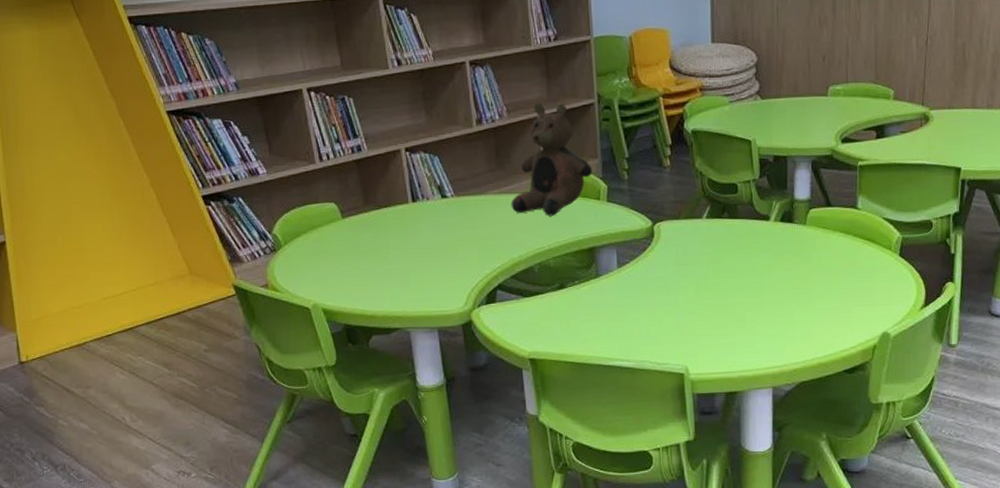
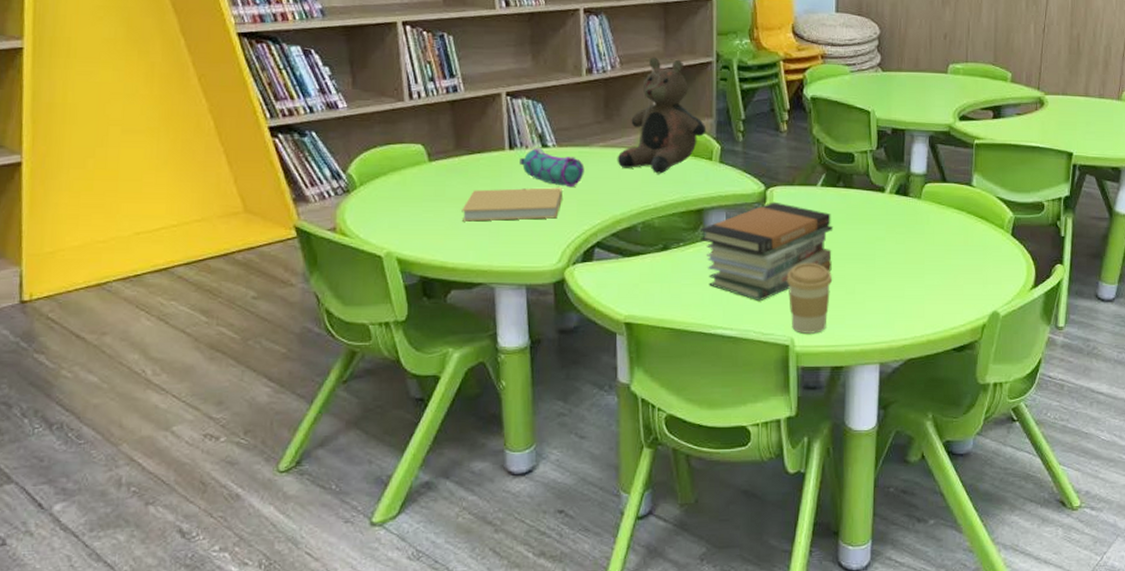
book: none [375,235,464,272] -> present [461,187,562,222]
pencil case: none [422,198,482,235] -> present [520,147,585,188]
book stack: none [594,236,721,333] -> present [701,201,834,302]
coffee cup: none [677,293,723,362] -> present [786,262,833,334]

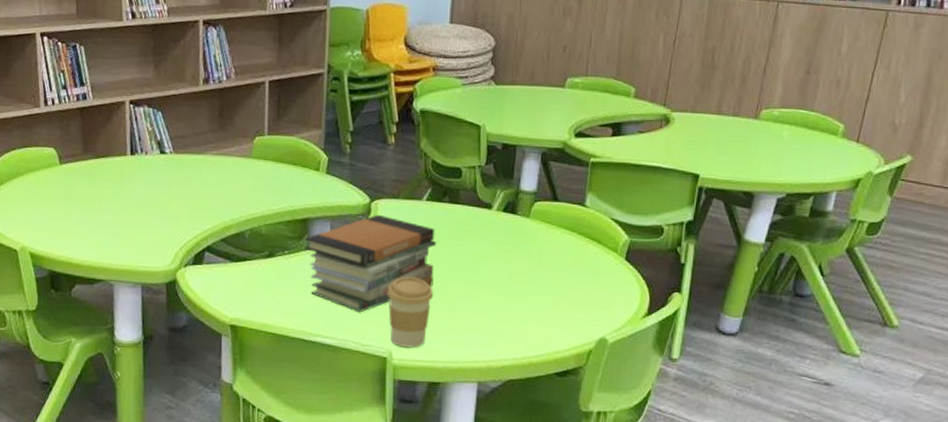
book: present [461,187,562,222] -> none [87,192,177,222]
pencil case: present [520,147,585,188] -> none [139,153,198,193]
teddy bear: present [617,57,707,174] -> none [228,68,315,183]

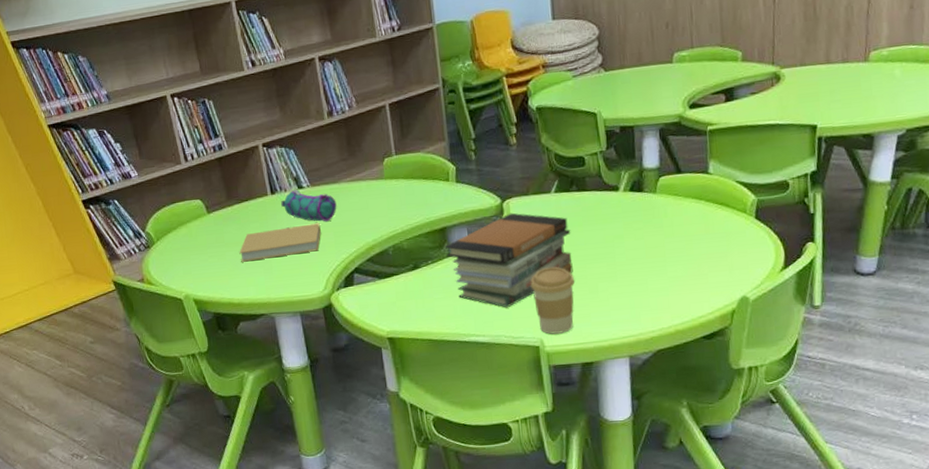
book: none [87,192,177,222] -> present [239,223,321,262]
pencil case: none [139,153,198,193] -> present [281,189,337,222]

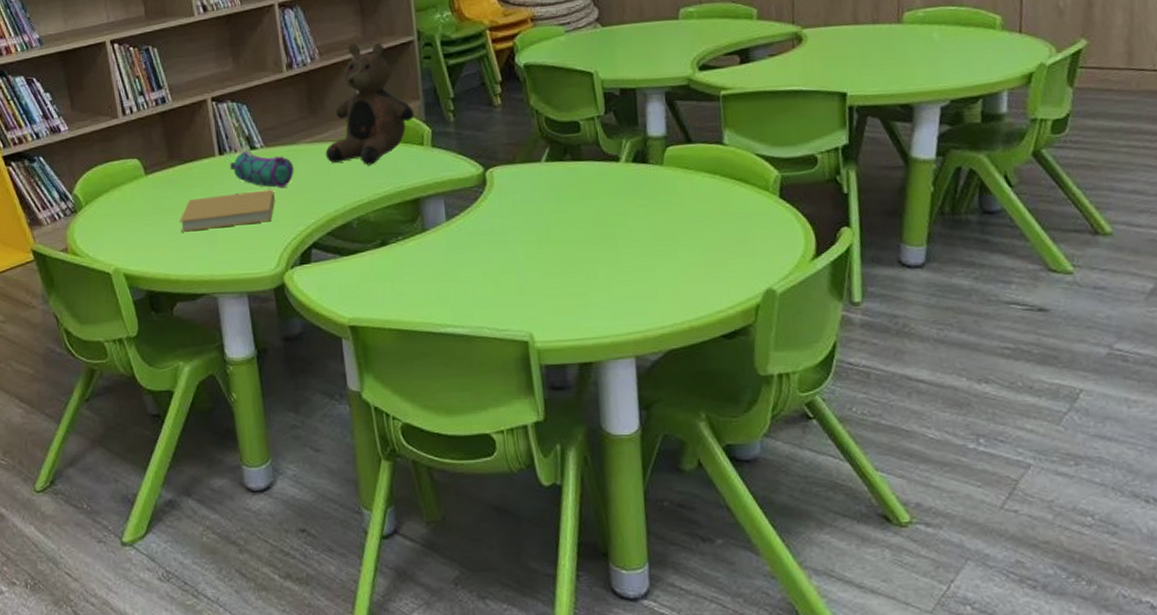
teddy bear: none [363,90,441,200] -> present [325,42,415,166]
book stack: present [446,212,573,308] -> none [419,183,568,295]
coffee cup: present [530,266,575,334] -> none [517,247,571,328]

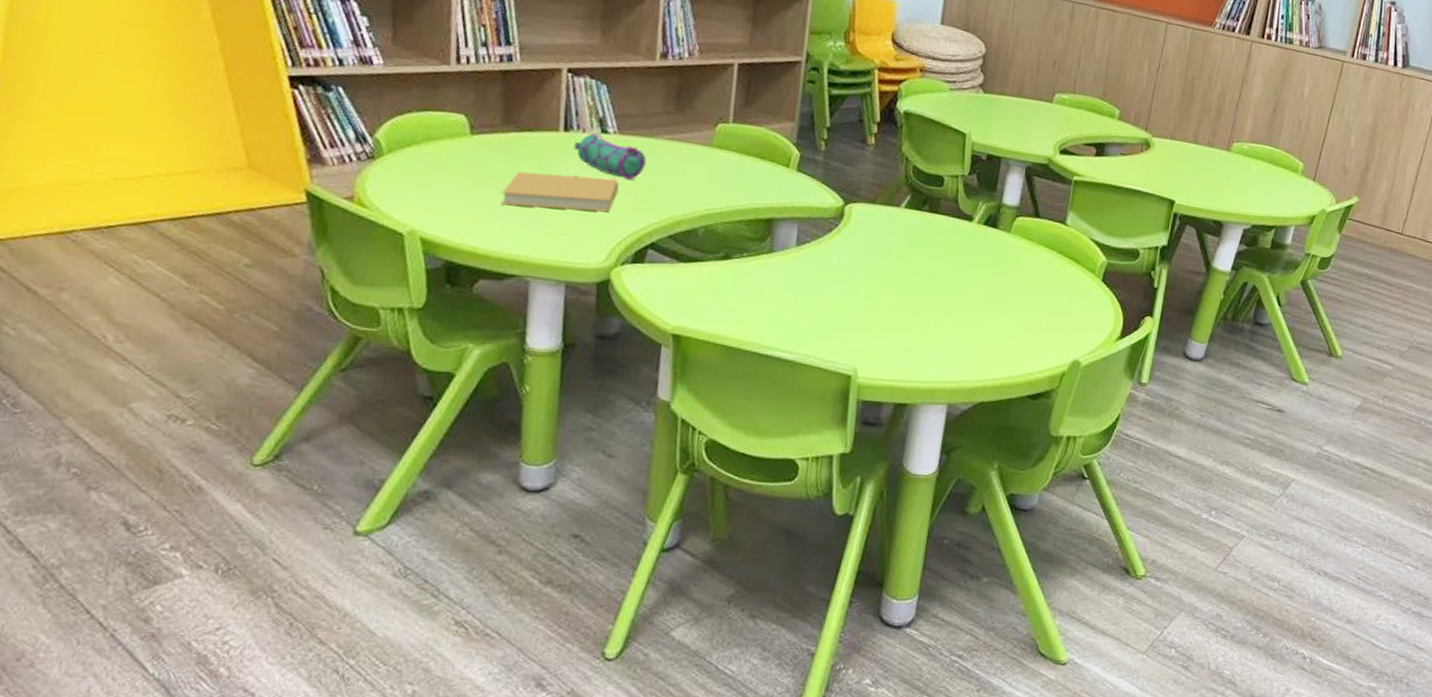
teddy bear: present [325,42,415,166] -> none [683,49,787,176]

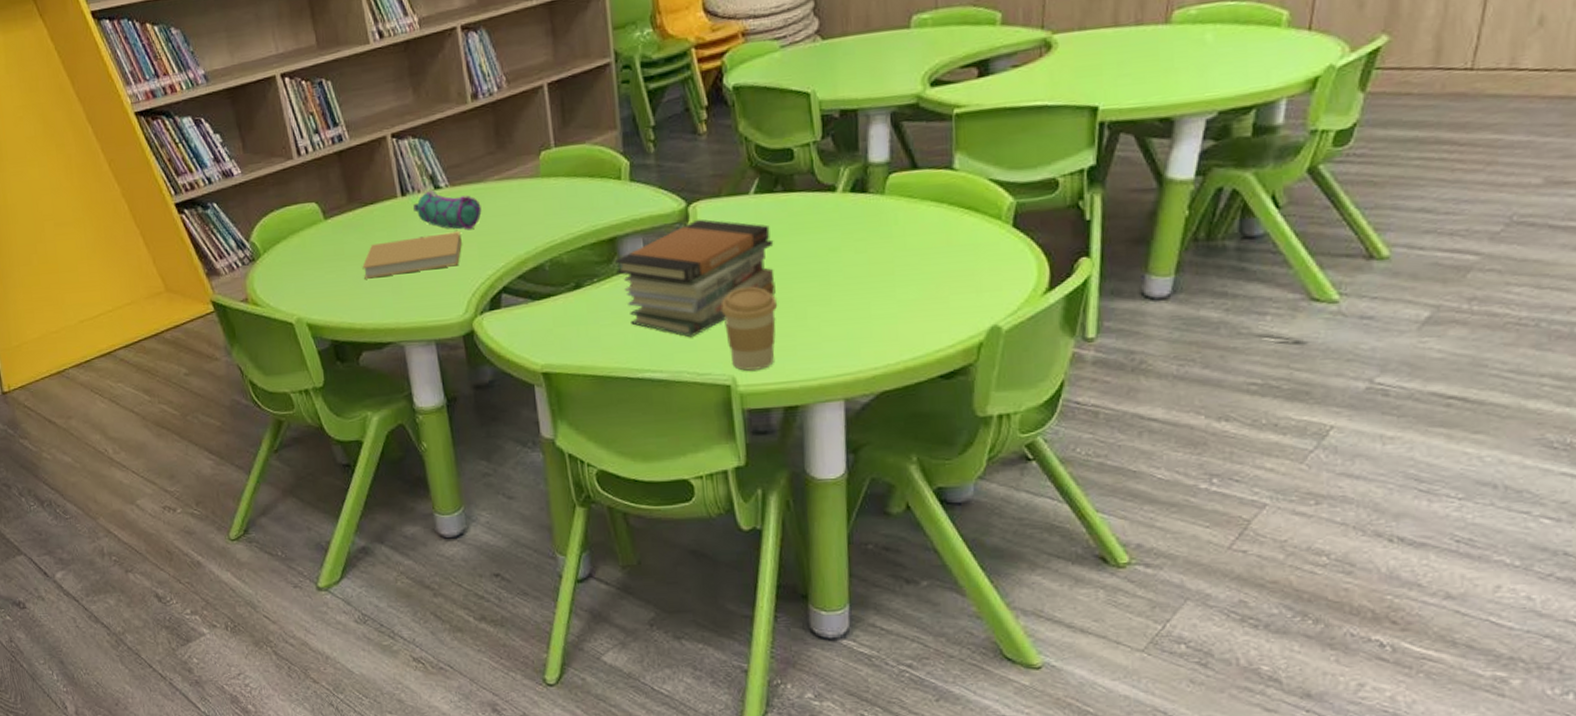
book stack: none [767,219,914,326] -> present [615,219,776,338]
coffee cup: none [856,288,907,366] -> present [720,286,778,371]

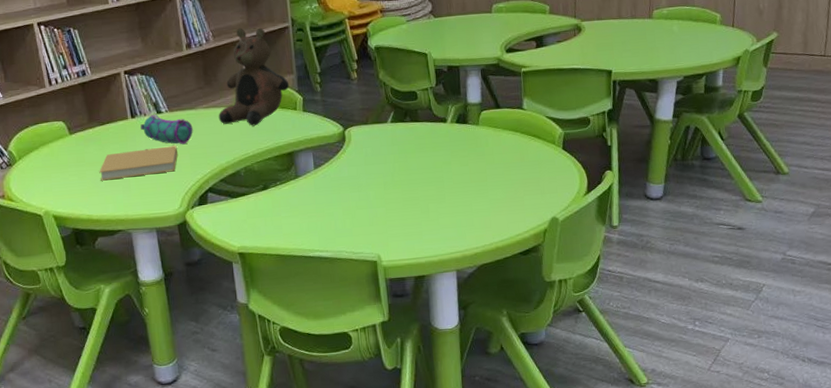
teddy bear: none [514,66,612,203] -> present [218,27,290,126]
book stack: present [615,219,776,338] -> none [293,140,407,226]
coffee cup: present [720,286,778,371] -> none [369,189,409,250]

